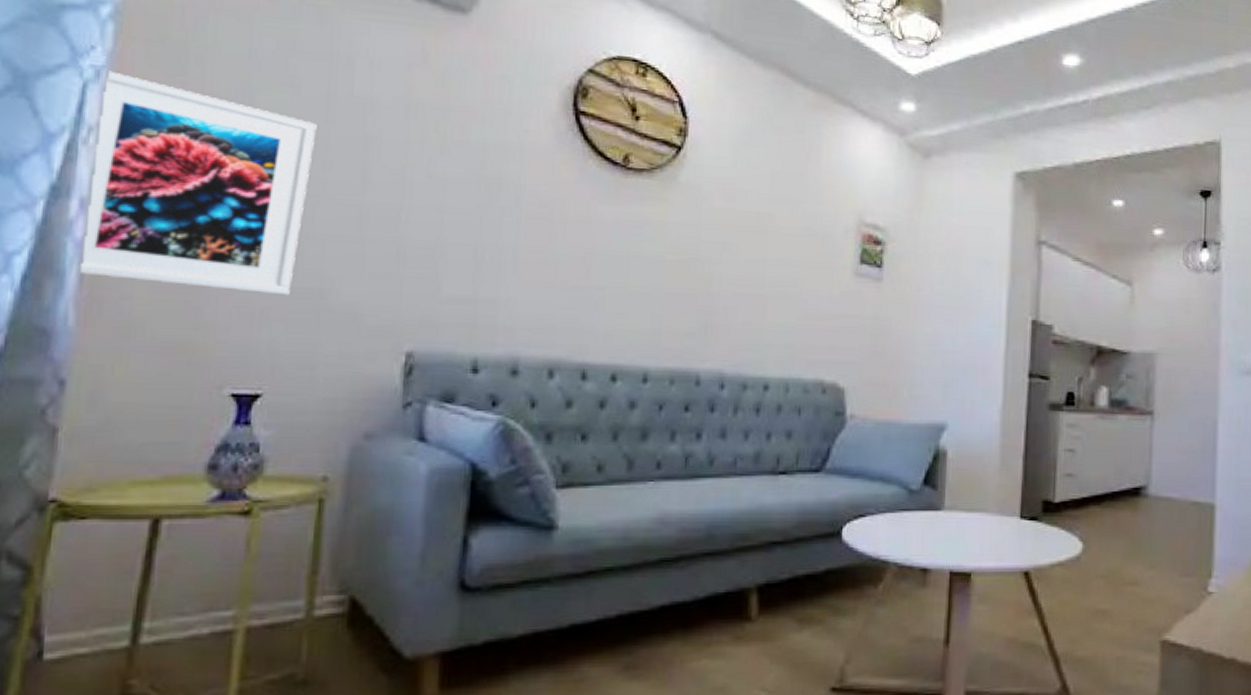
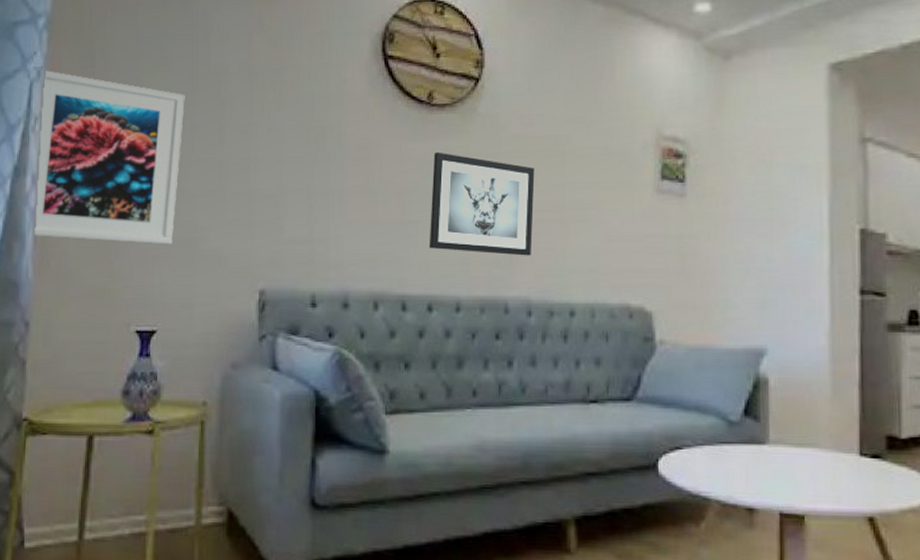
wall art: none [616,217,735,329] -> present [429,151,535,256]

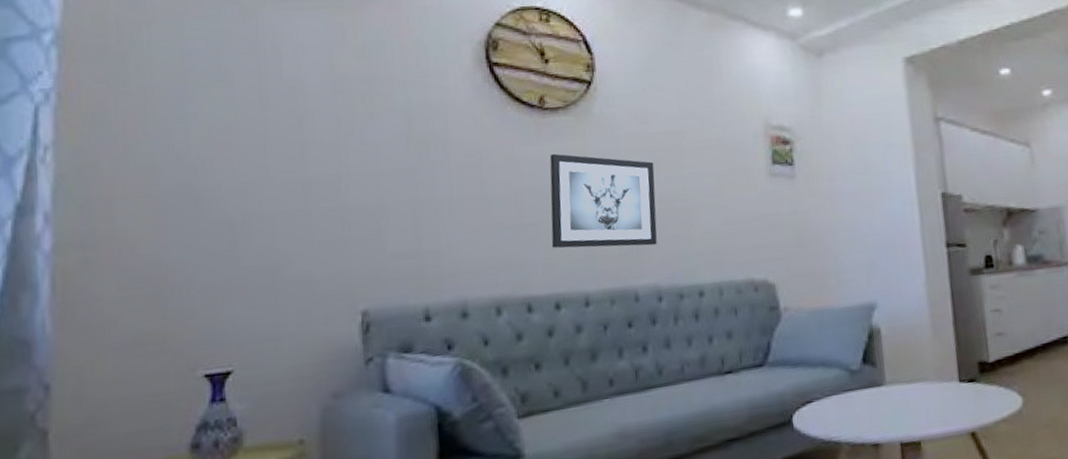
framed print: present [33,70,185,245] -> none [49,92,253,284]

